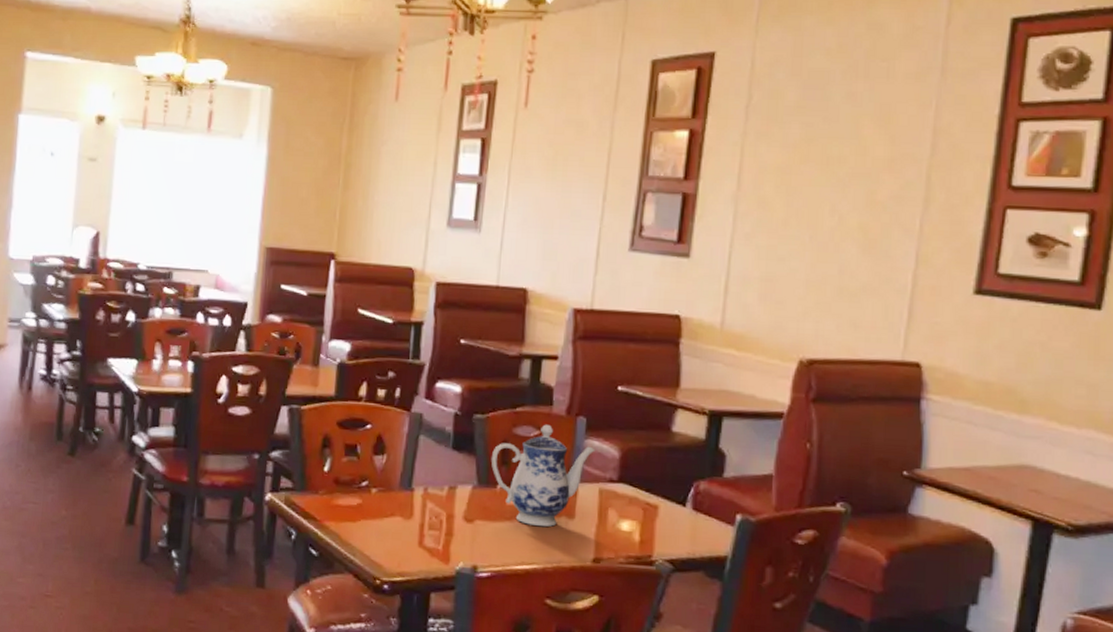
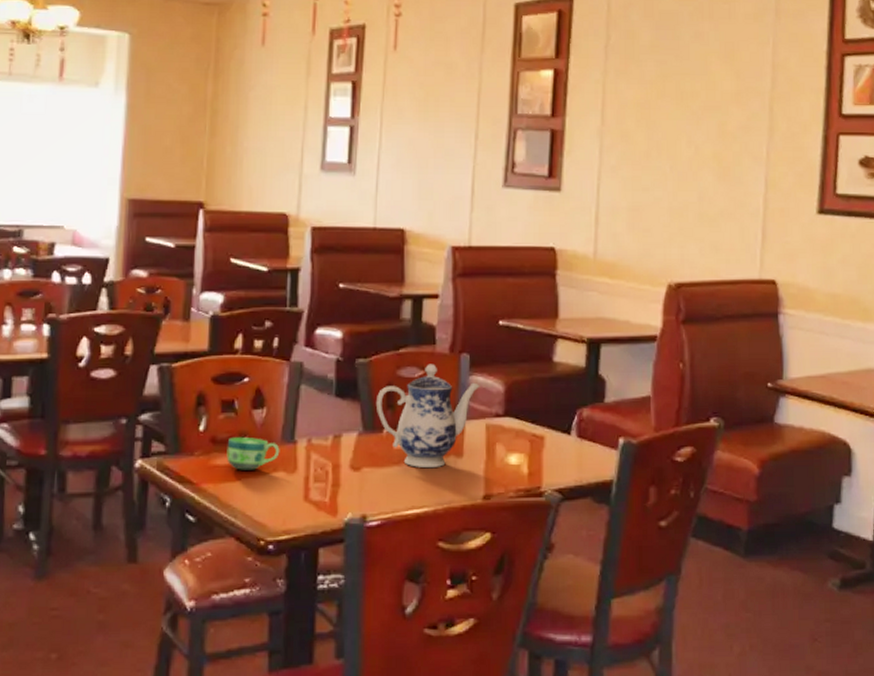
cup: none [348,479,398,513] -> present [226,436,280,470]

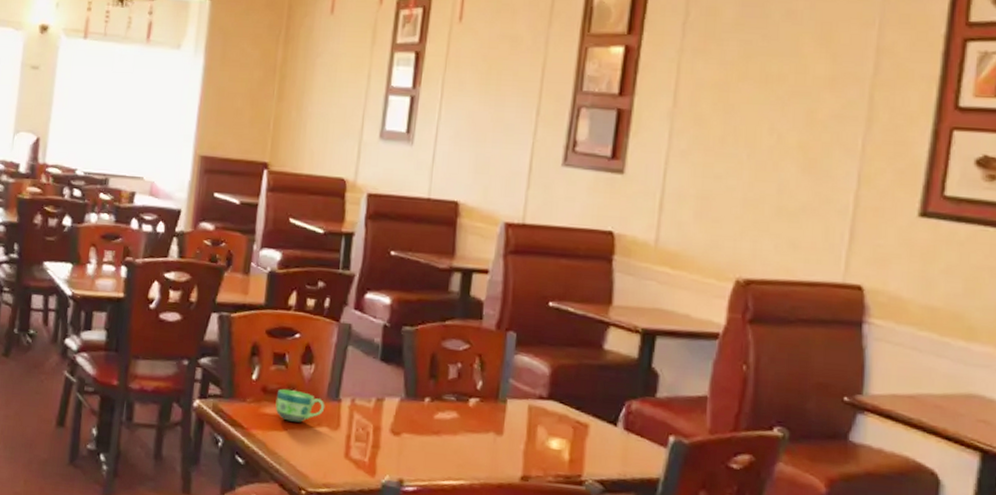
teapot: present [375,364,480,467] -> none [419,338,525,442]

